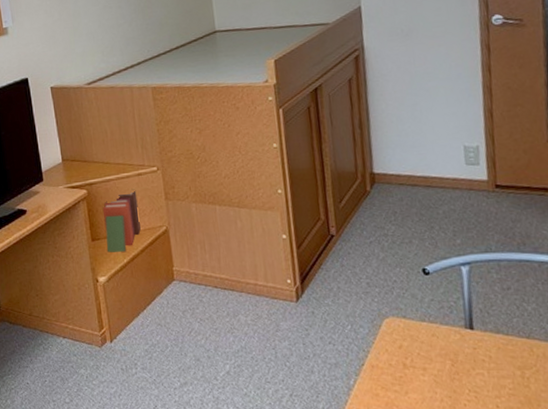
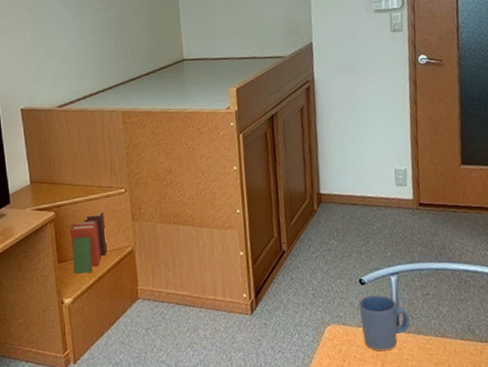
mug: none [422,287,487,350] -> present [359,295,410,352]

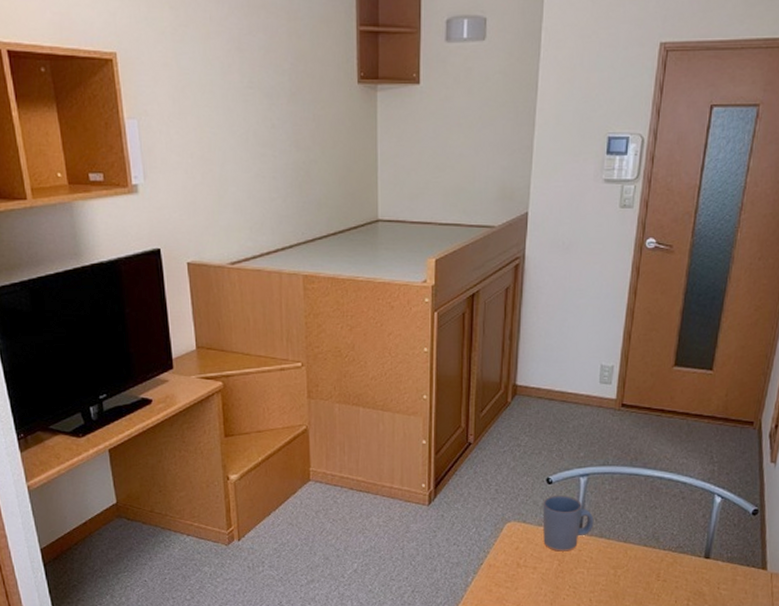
books: present [71,211,107,274] -> none [240,386,279,450]

